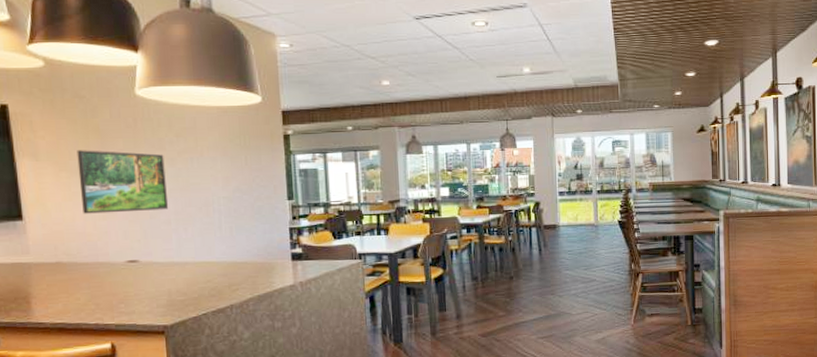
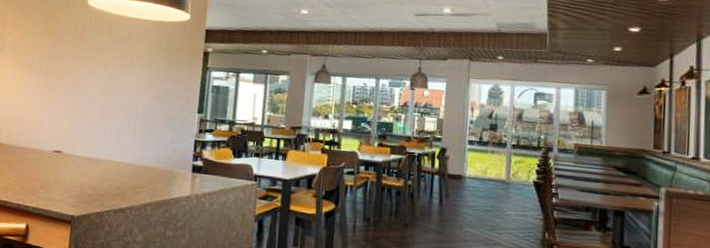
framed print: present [77,150,169,214] -> none [27,47,100,109]

